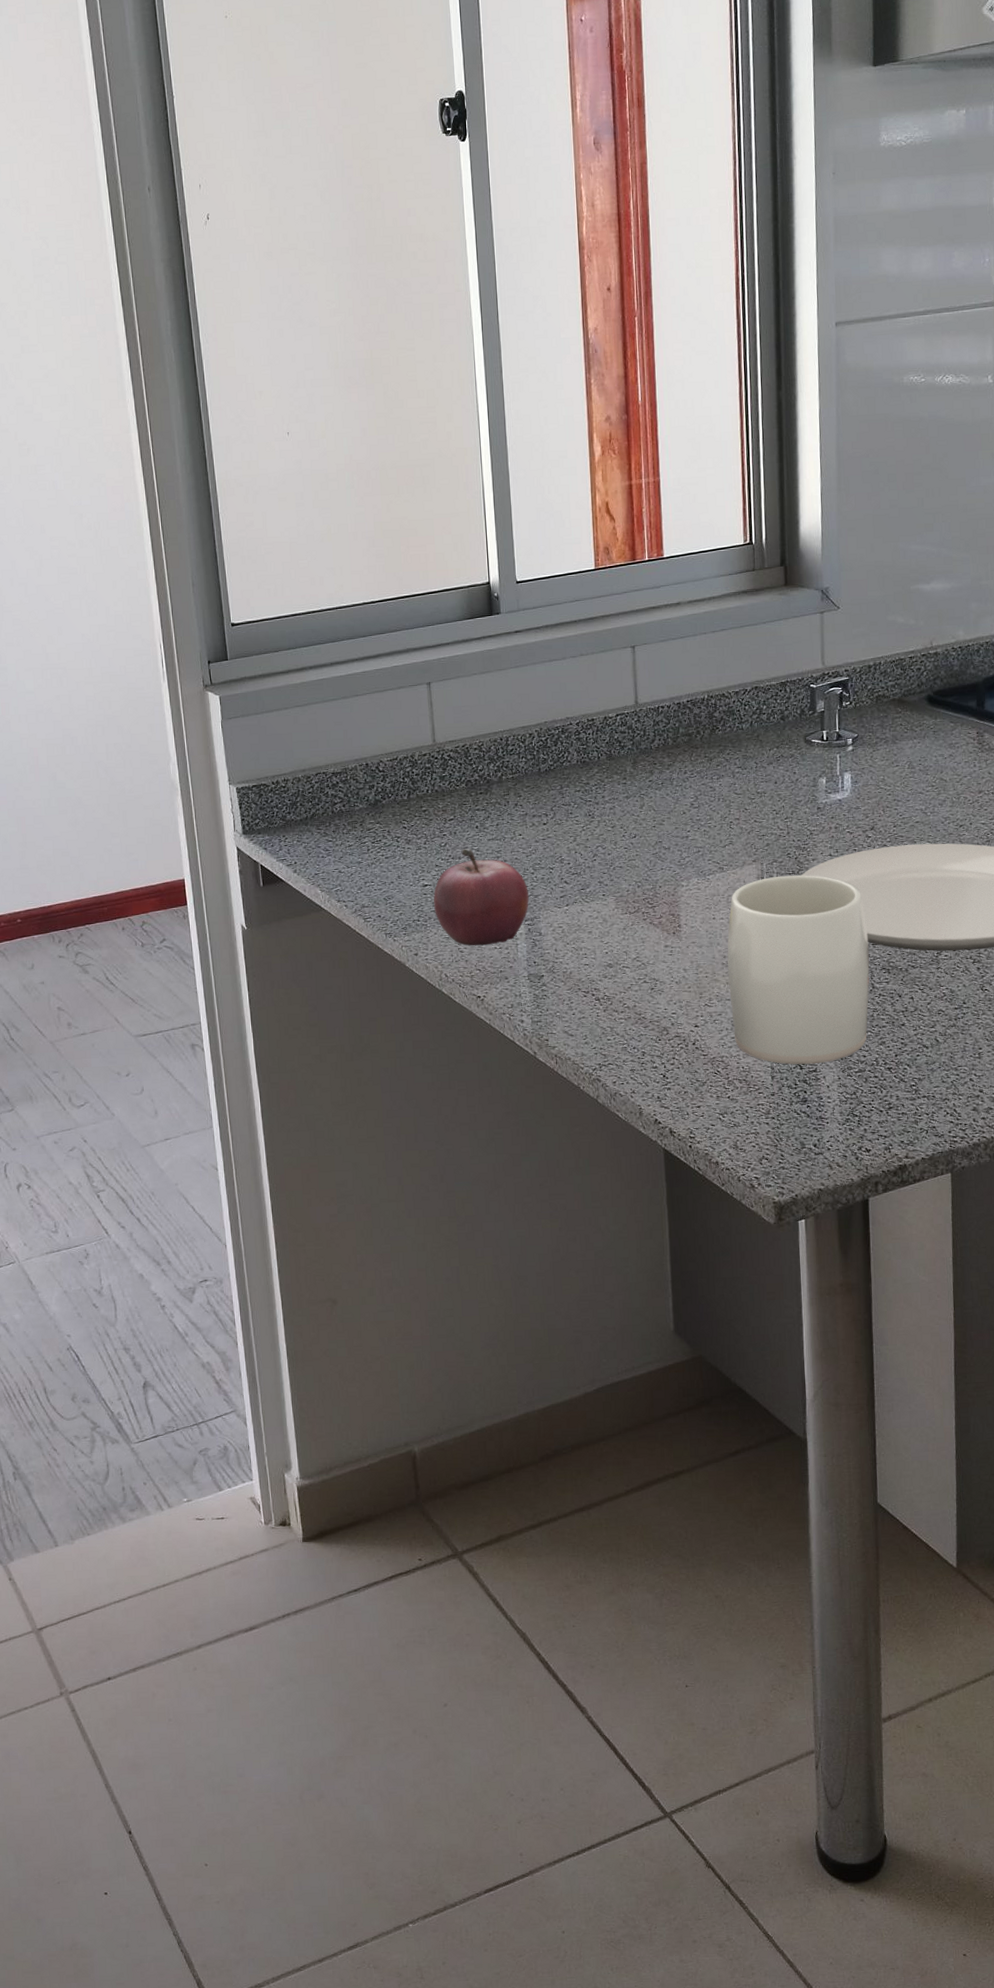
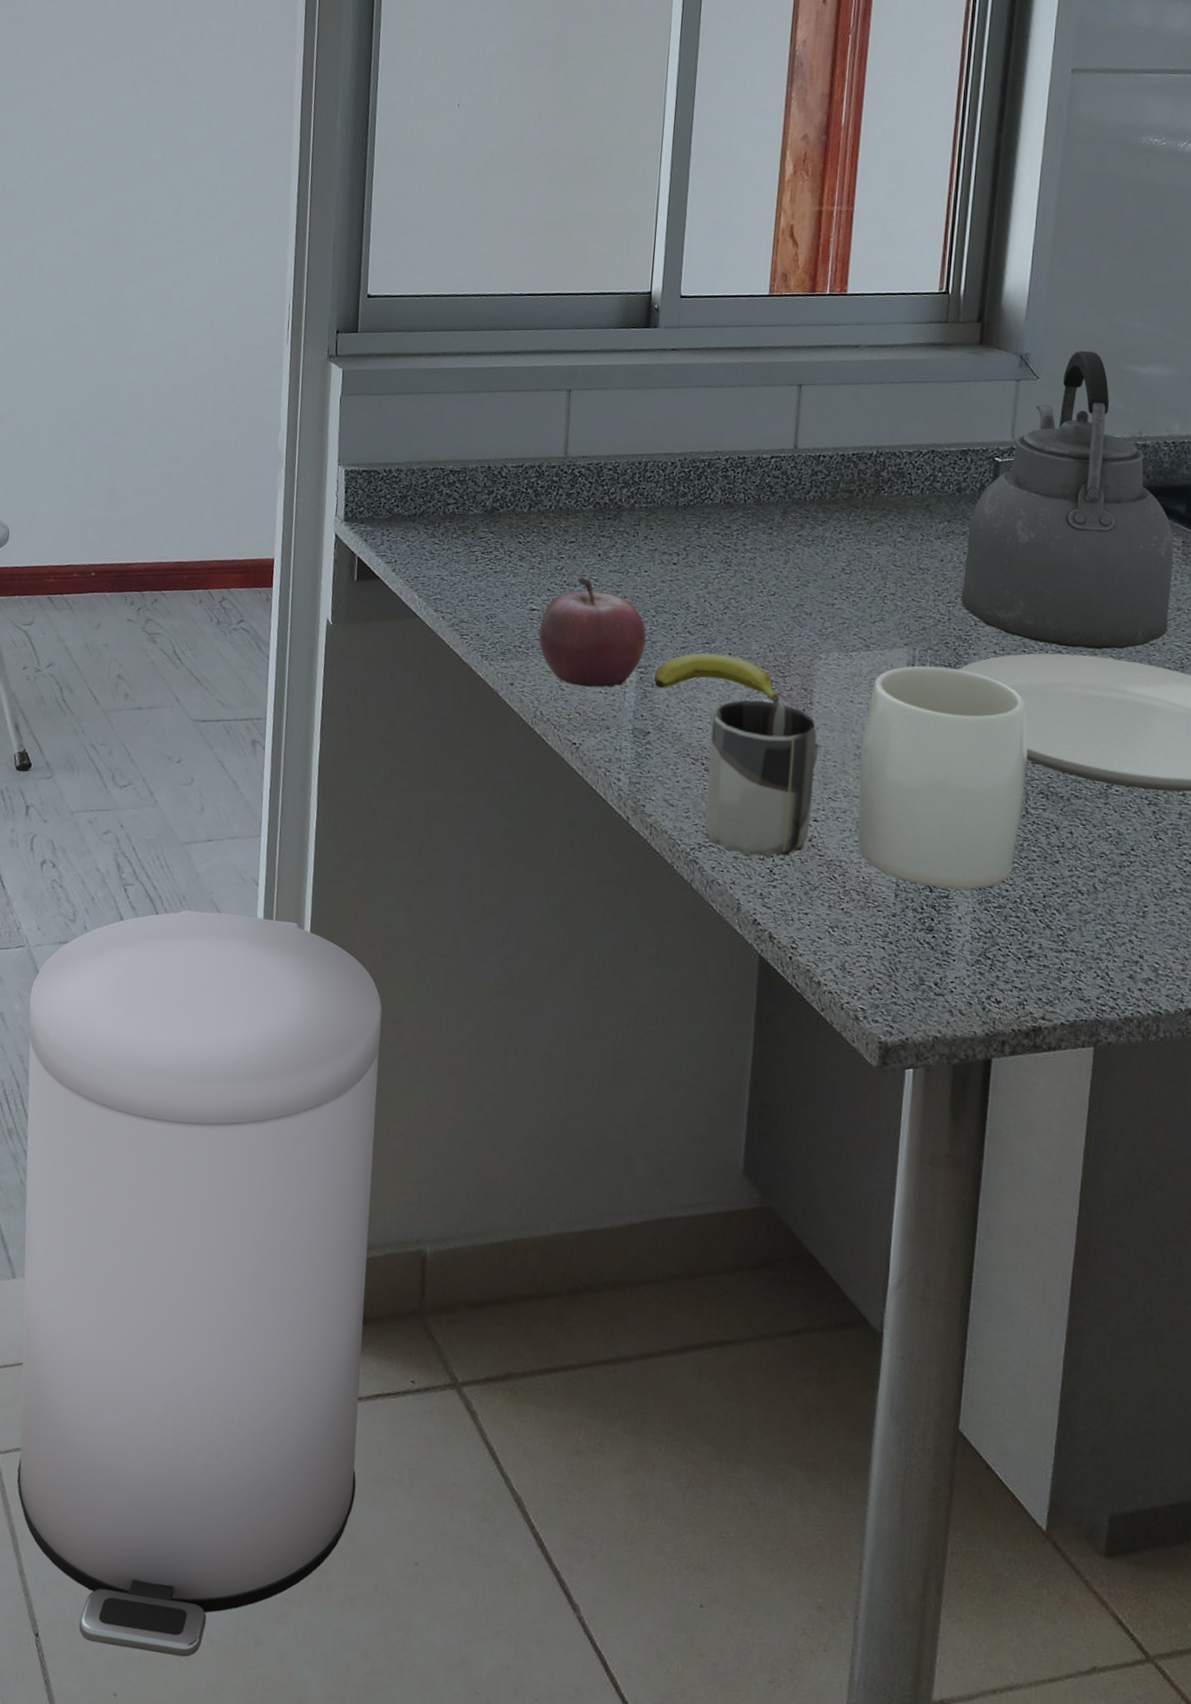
pedal bin: none [27,1196,385,1828] -> present [17,910,382,1657]
banana: none [541,896,652,936] -> present [654,652,780,702]
cup: none [596,930,692,1066] -> present [704,700,820,858]
kettle: none [795,577,972,840] -> present [961,350,1174,650]

